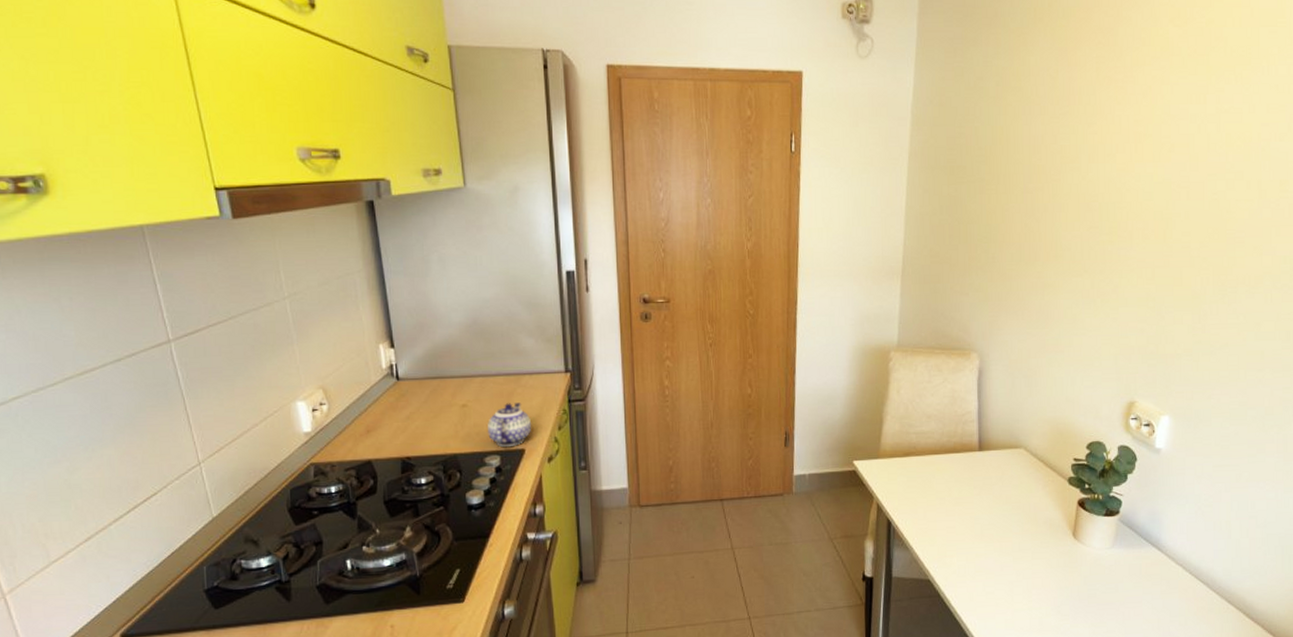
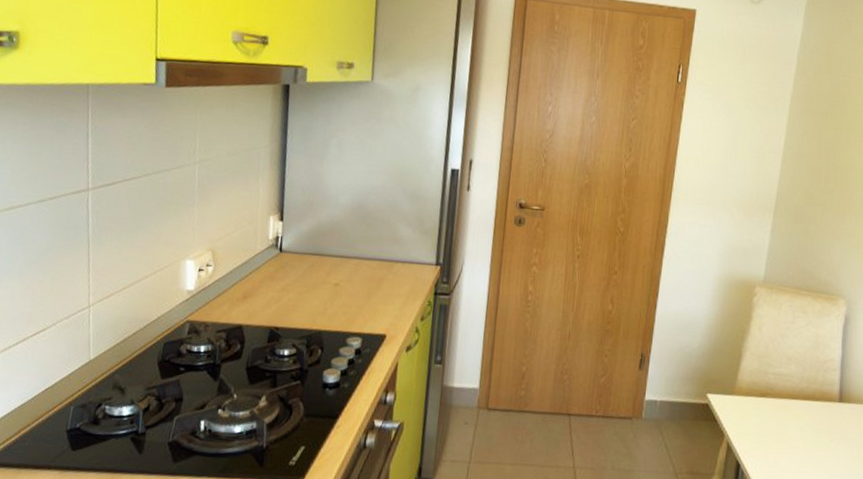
teapot: present [488,403,532,448] -> none [354,287,397,332]

